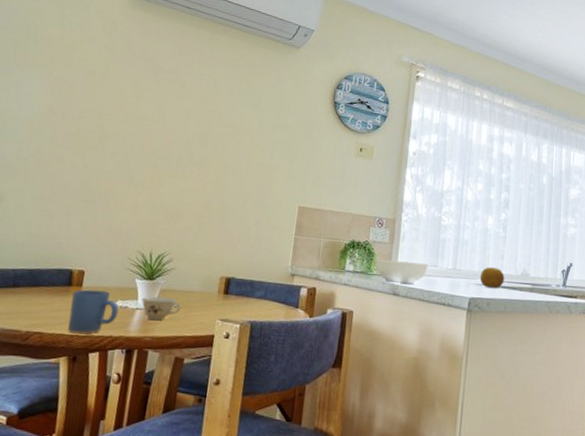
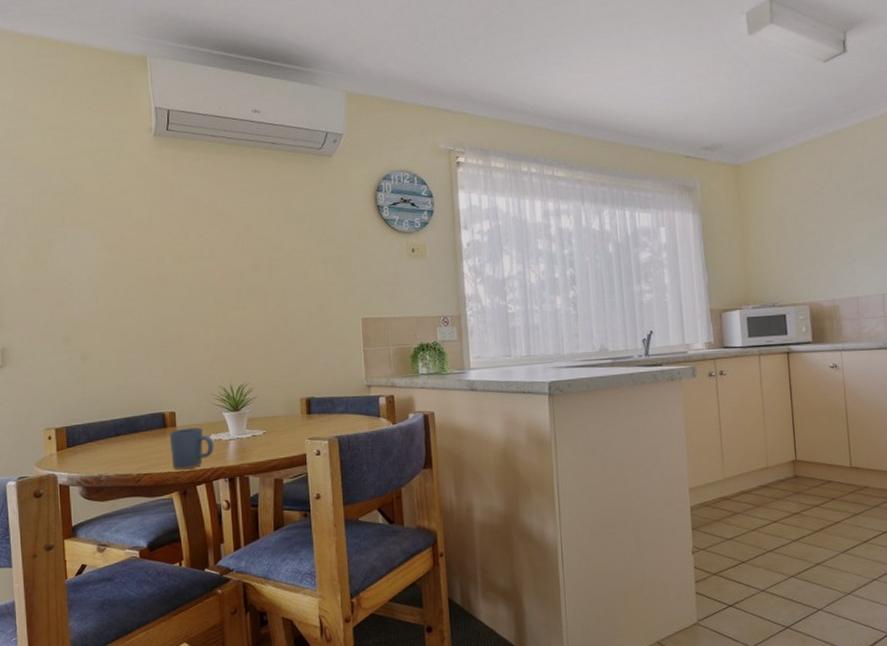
teacup: present [141,296,181,320] -> none [232,425,270,447]
bowl: present [374,259,428,284] -> none [446,355,502,379]
fruit: present [479,267,505,289] -> none [556,348,583,370]

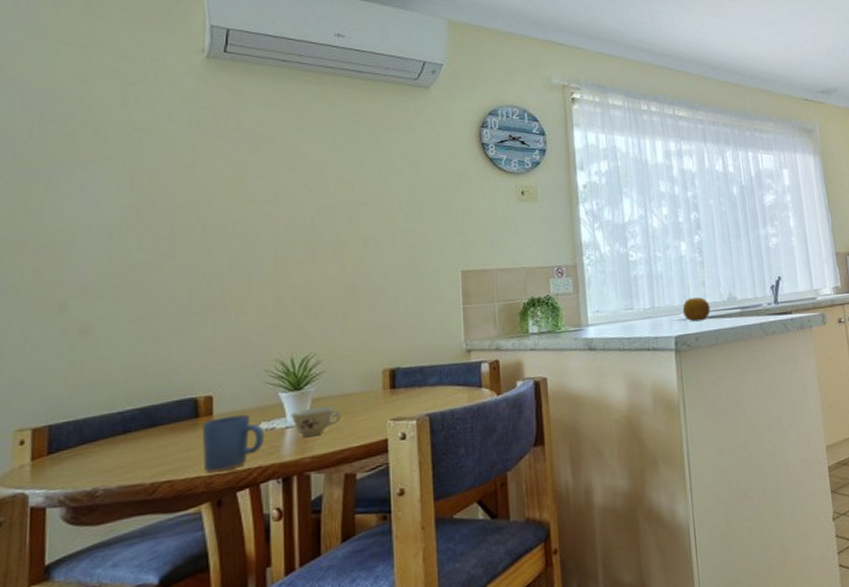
teacup: none [232,425,270,447] -> present [291,405,341,437]
fruit: none [556,348,583,370] -> present [682,297,711,322]

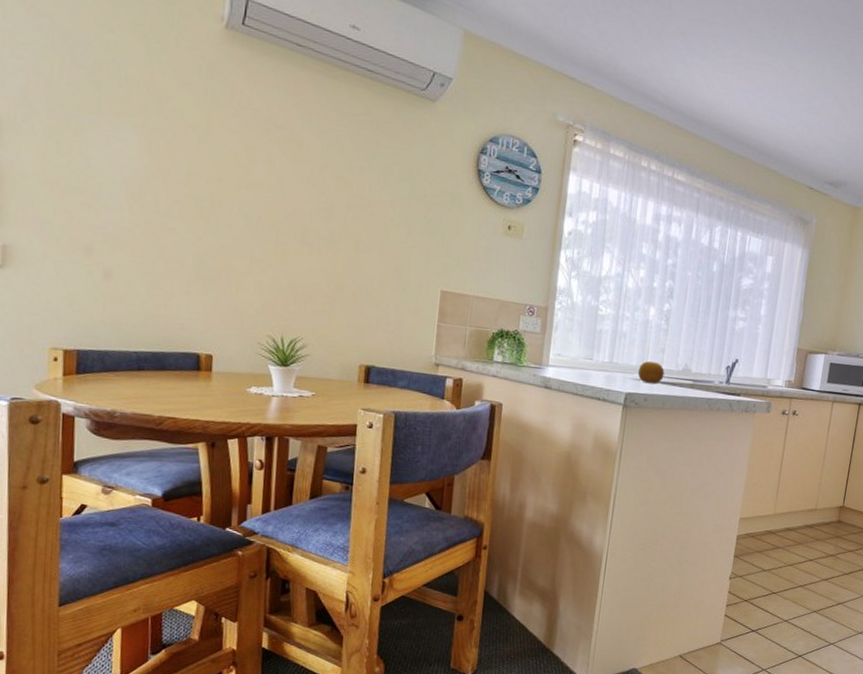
mug: present [202,414,265,474] -> none [202,374,254,421]
teacup: present [291,405,341,437] -> none [277,383,320,408]

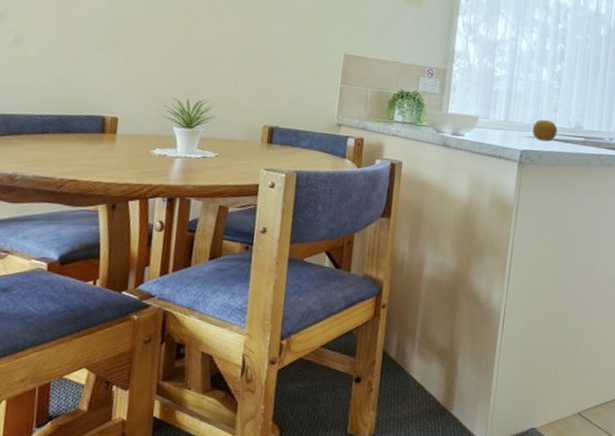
bowl: none [525,350,583,377] -> present [424,110,480,136]

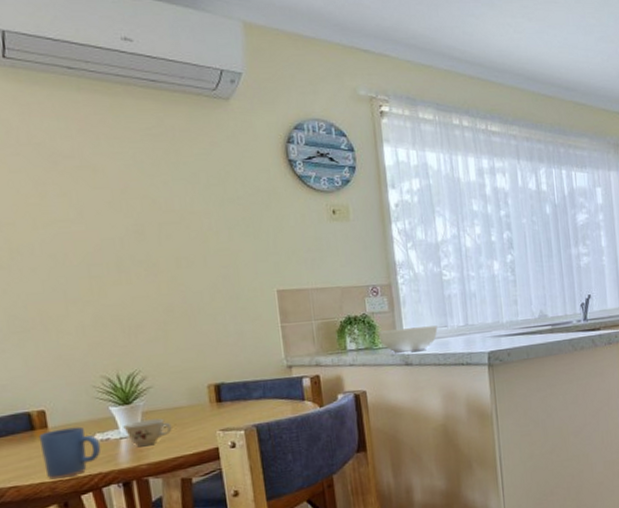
mug: none [104,137,158,182] -> present [38,426,102,480]
teacup: none [181,144,223,169] -> present [123,418,172,446]
fruit: present [532,120,558,142] -> none [495,315,522,339]

